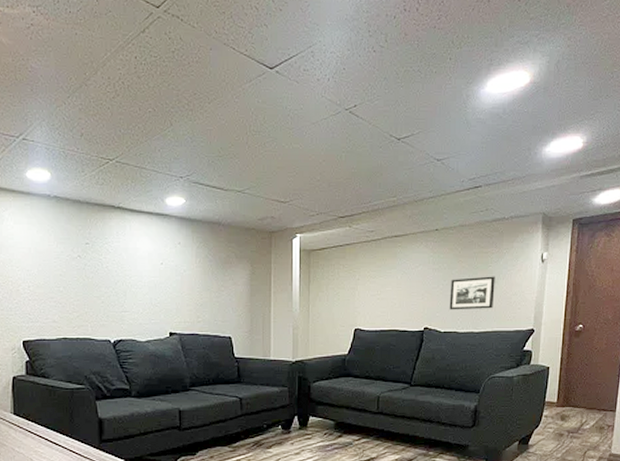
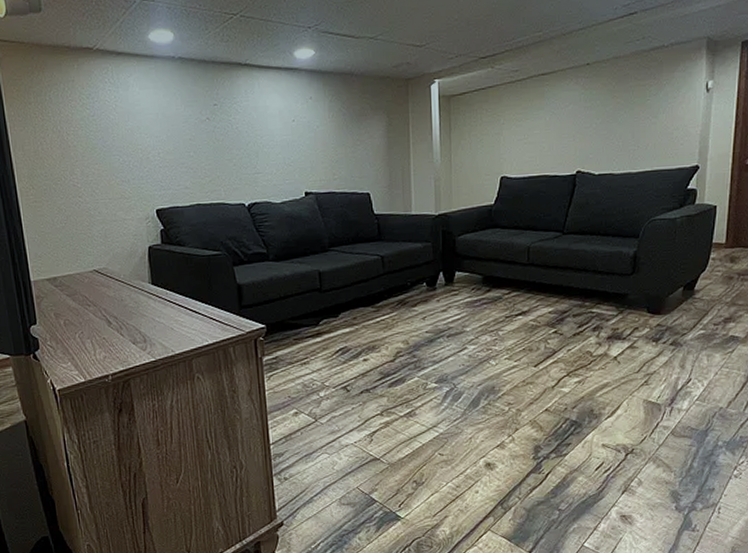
picture frame: present [449,276,495,310] -> none [604,110,654,151]

